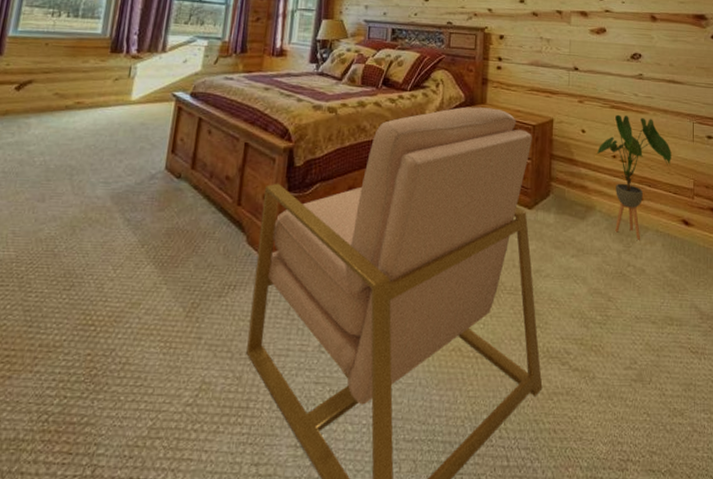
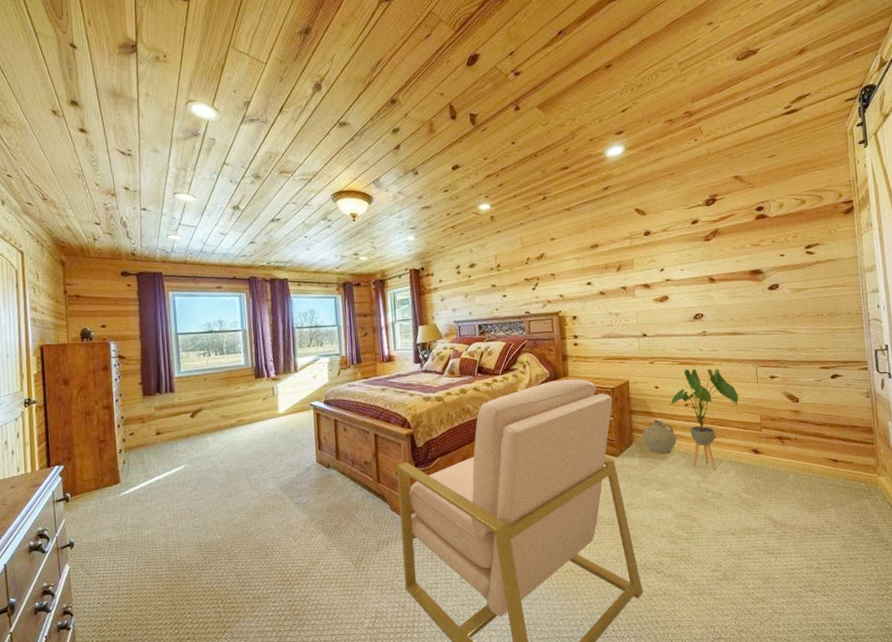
ceramic jug: none [561,169,600,213] -> present [642,419,677,455]

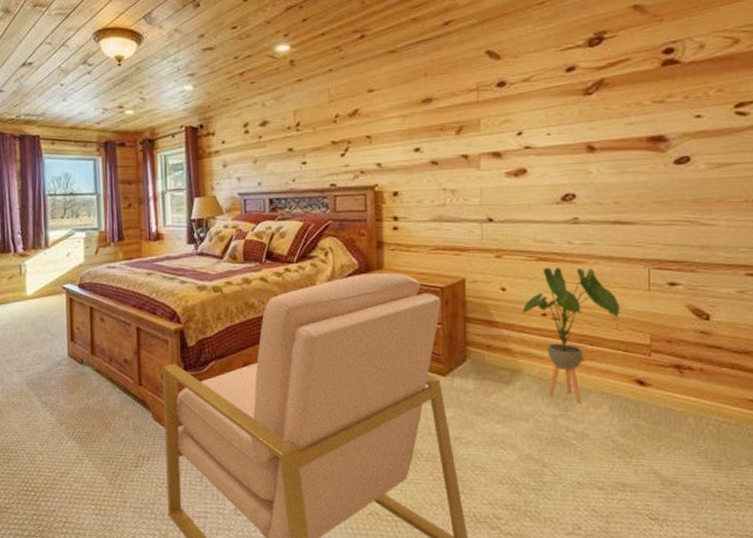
ceramic jug: present [642,419,677,455] -> none [479,331,528,377]

